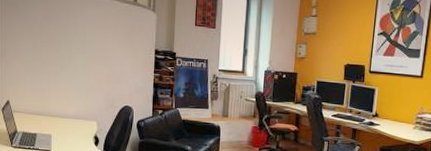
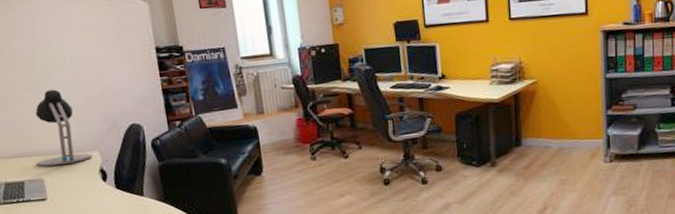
desk lamp: none [48,67,91,127] -> present [35,89,93,167]

